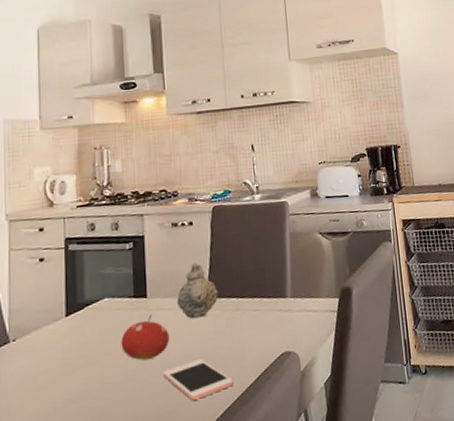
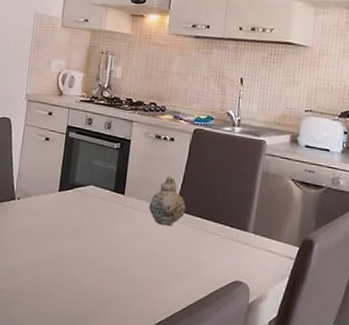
fruit: present [121,314,170,361] -> none [97,210,138,248]
cell phone: present [163,359,234,401] -> none [127,261,186,296]

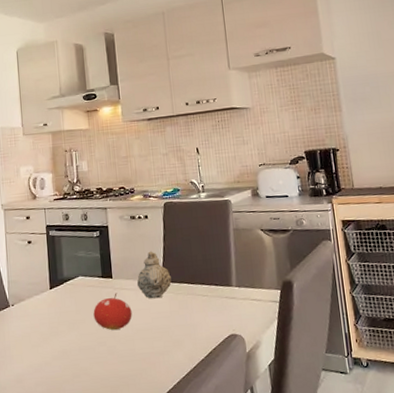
fruit: none [97,210,138,248] -> present [93,293,132,330]

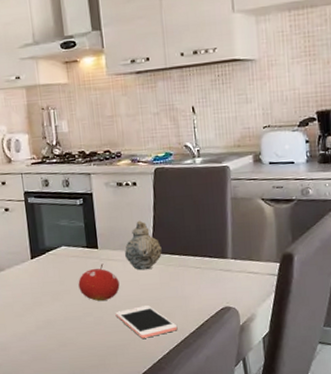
cell phone: none [128,334,187,368] -> present [115,305,178,339]

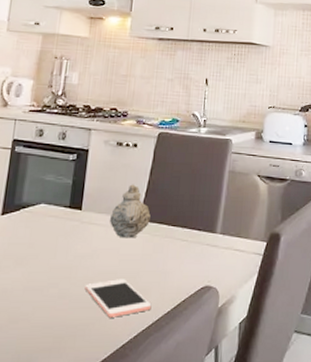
fruit: present [78,263,120,301] -> none [49,227,98,270]

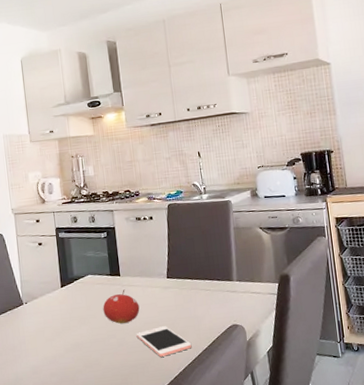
fruit: none [49,227,98,270] -> present [103,289,140,324]
teapot: present [110,184,151,239] -> none [144,250,176,294]

